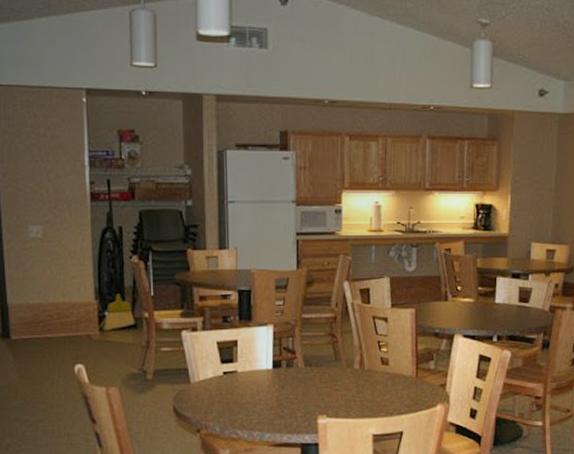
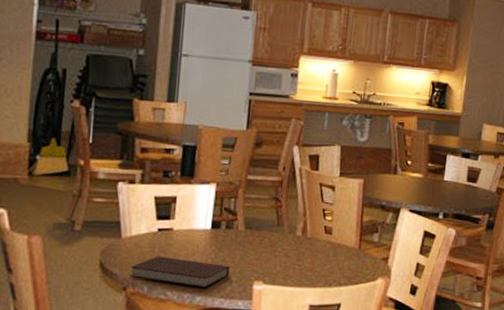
notebook: none [201,398,294,425] -> present [129,256,230,288]

